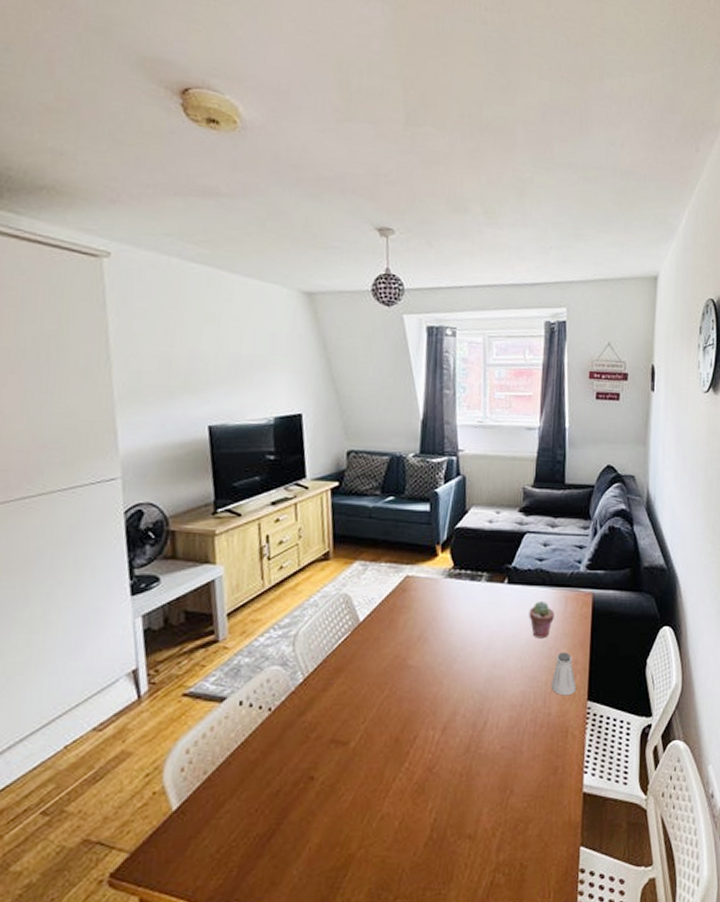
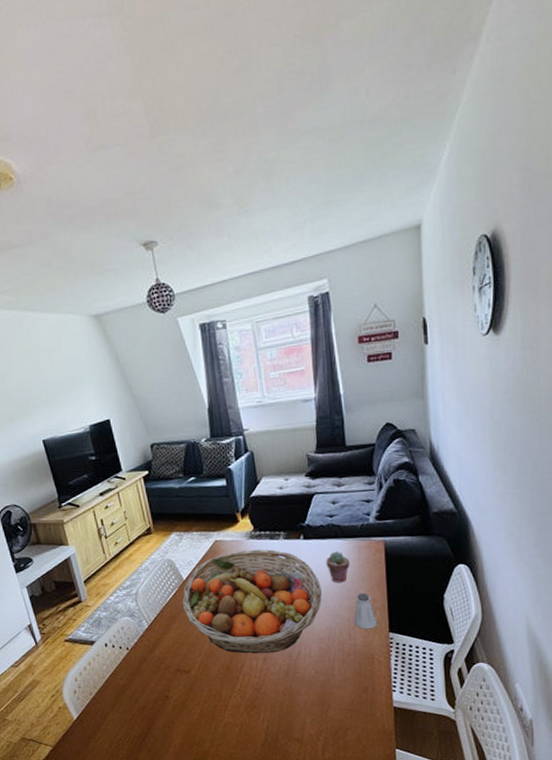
fruit basket: none [352,590,520,722] -> present [182,549,322,654]

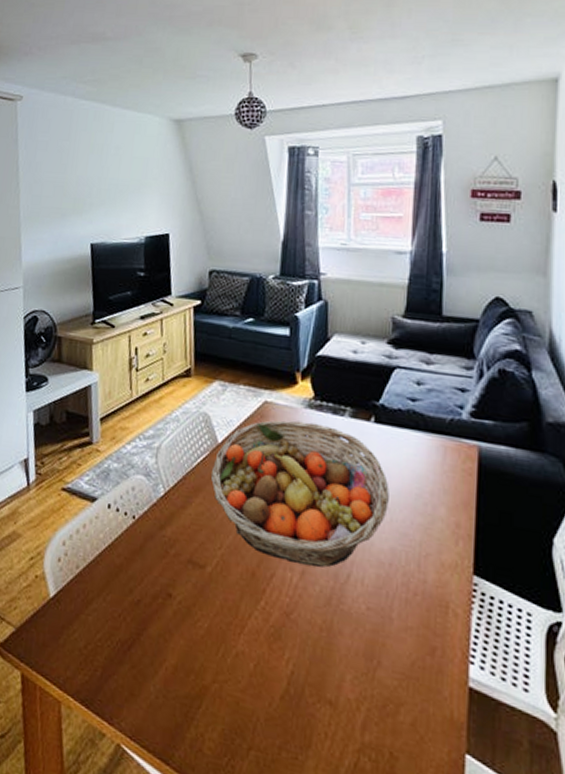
potted succulent: present [326,551,350,583] -> none [399,446,430,491]
saltshaker: present [353,593,378,629] -> none [426,510,459,565]

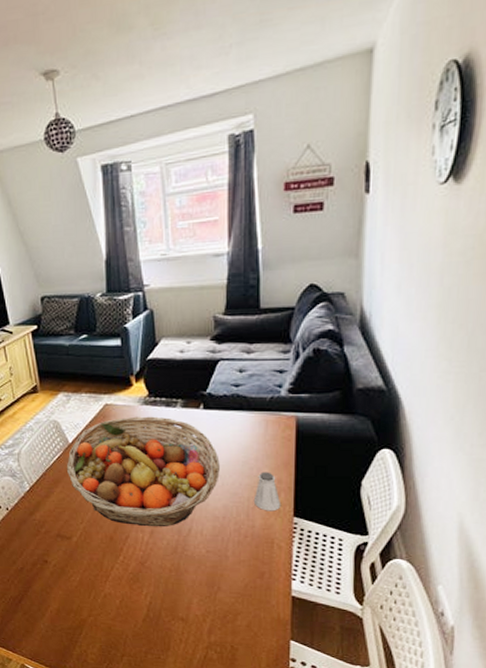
saltshaker: none [426,510,459,565] -> present [253,472,281,511]

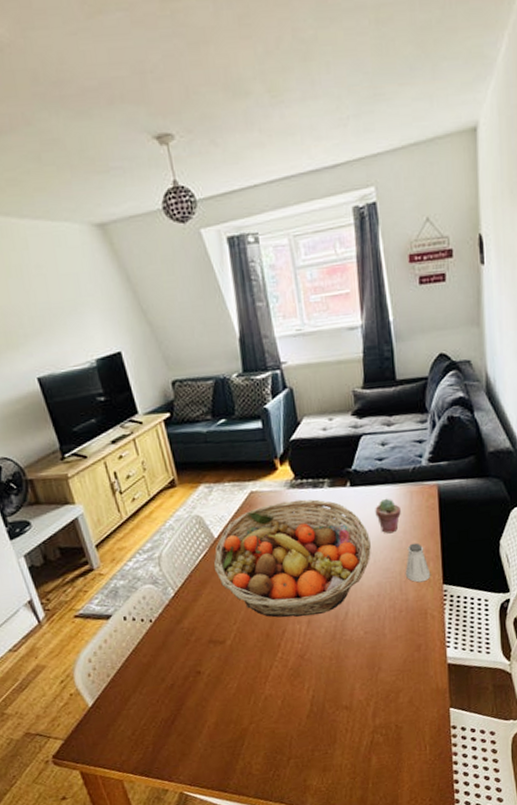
potted succulent: none [227,424,254,459] -> present [375,498,401,534]

